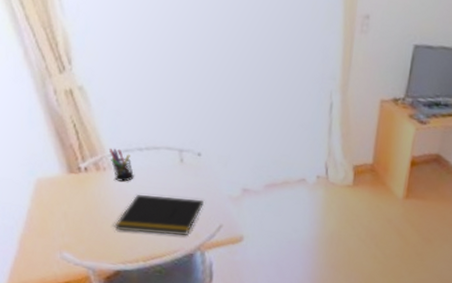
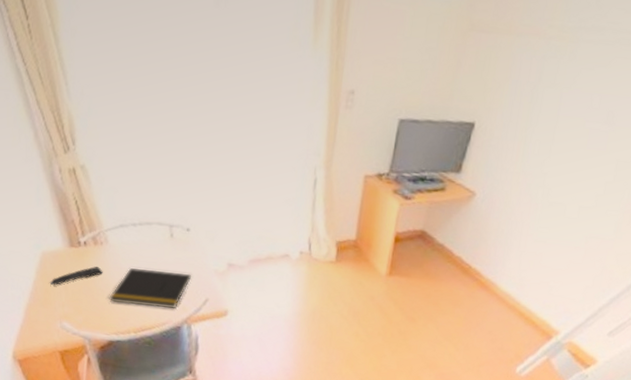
remote control: none [46,193,107,215] -> present [49,266,103,286]
pen holder: present [110,148,134,182] -> none [106,223,128,256]

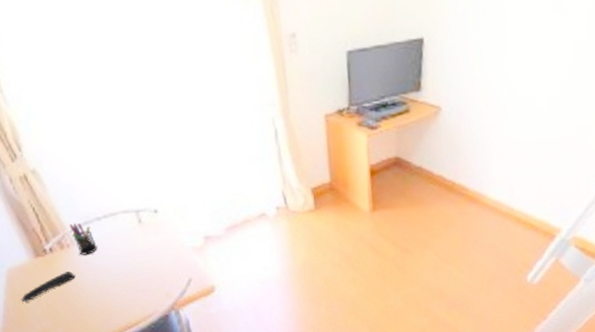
pen holder: none [106,223,128,256] -> present [70,222,97,255]
notepad: present [109,268,192,308] -> none [86,256,170,306]

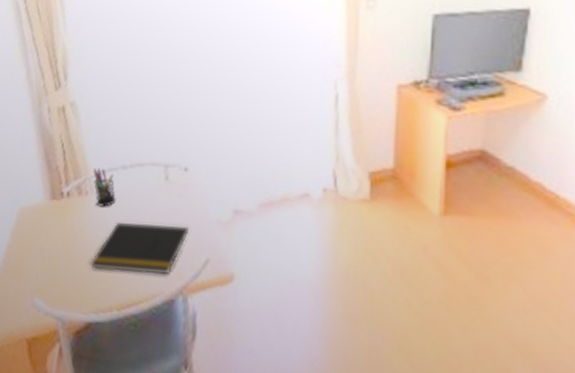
remote control: present [20,271,76,303] -> none [24,223,86,250]
notepad: none [86,256,170,306] -> present [90,223,190,274]

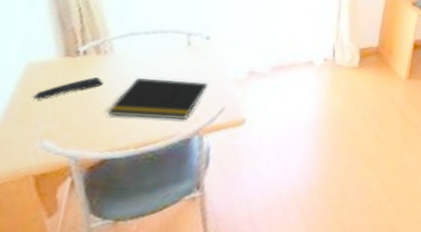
remote control: none [24,223,86,250] -> present [32,77,103,100]
pen holder: present [93,168,116,207] -> none [112,31,137,65]

